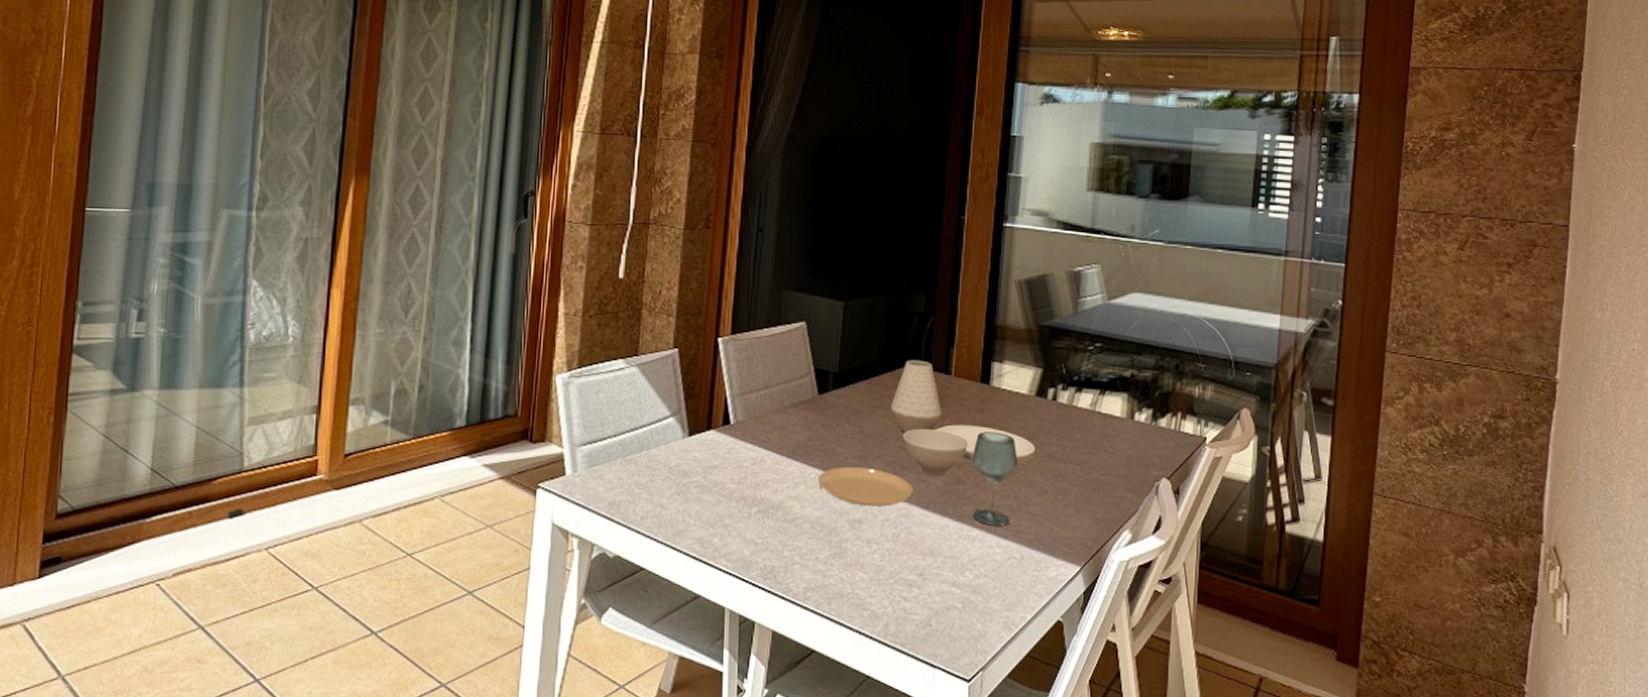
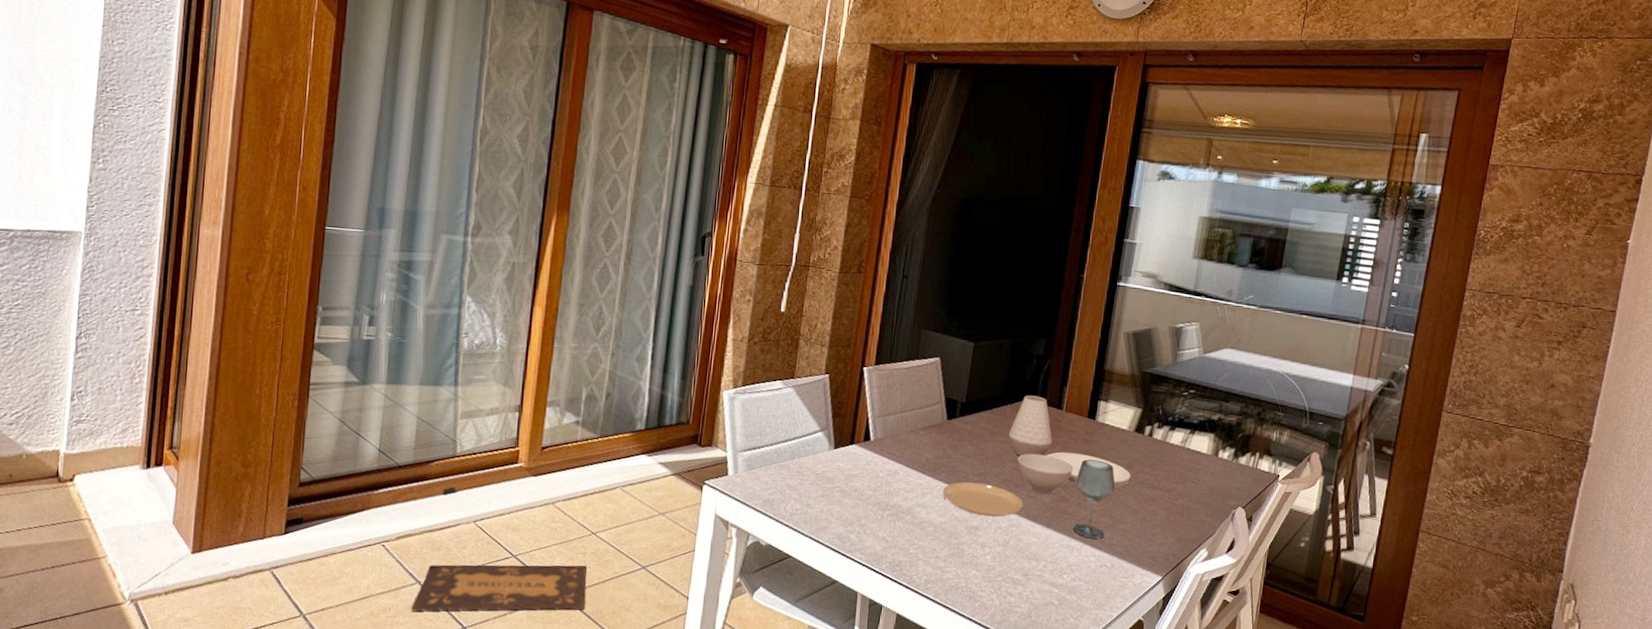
doormat: none [191,595,402,663] -> present [410,564,587,611]

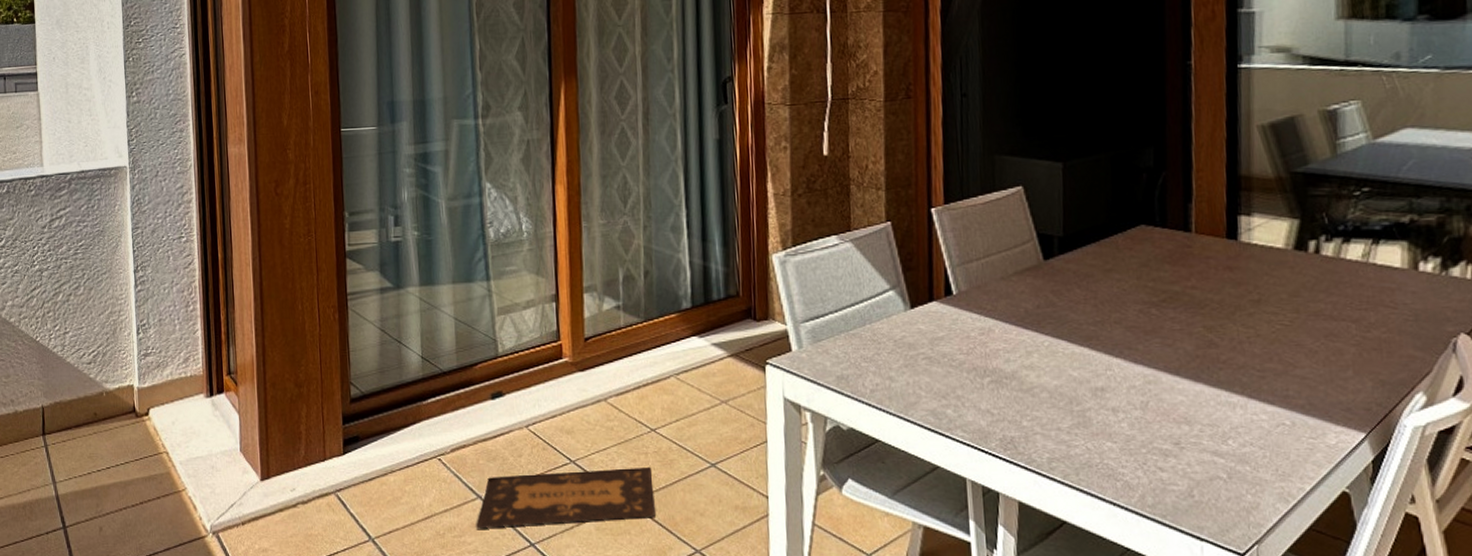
plate: present [943,482,1024,517] -> none [1052,333,1160,374]
vase: present [1008,395,1053,456] -> none [1125,218,1185,295]
bowl: present [1017,453,1074,494] -> none [1141,290,1220,339]
plate: present [1047,452,1131,487] -> none [1180,284,1299,322]
wine glass: present [1073,459,1116,539] -> none [1223,290,1281,391]

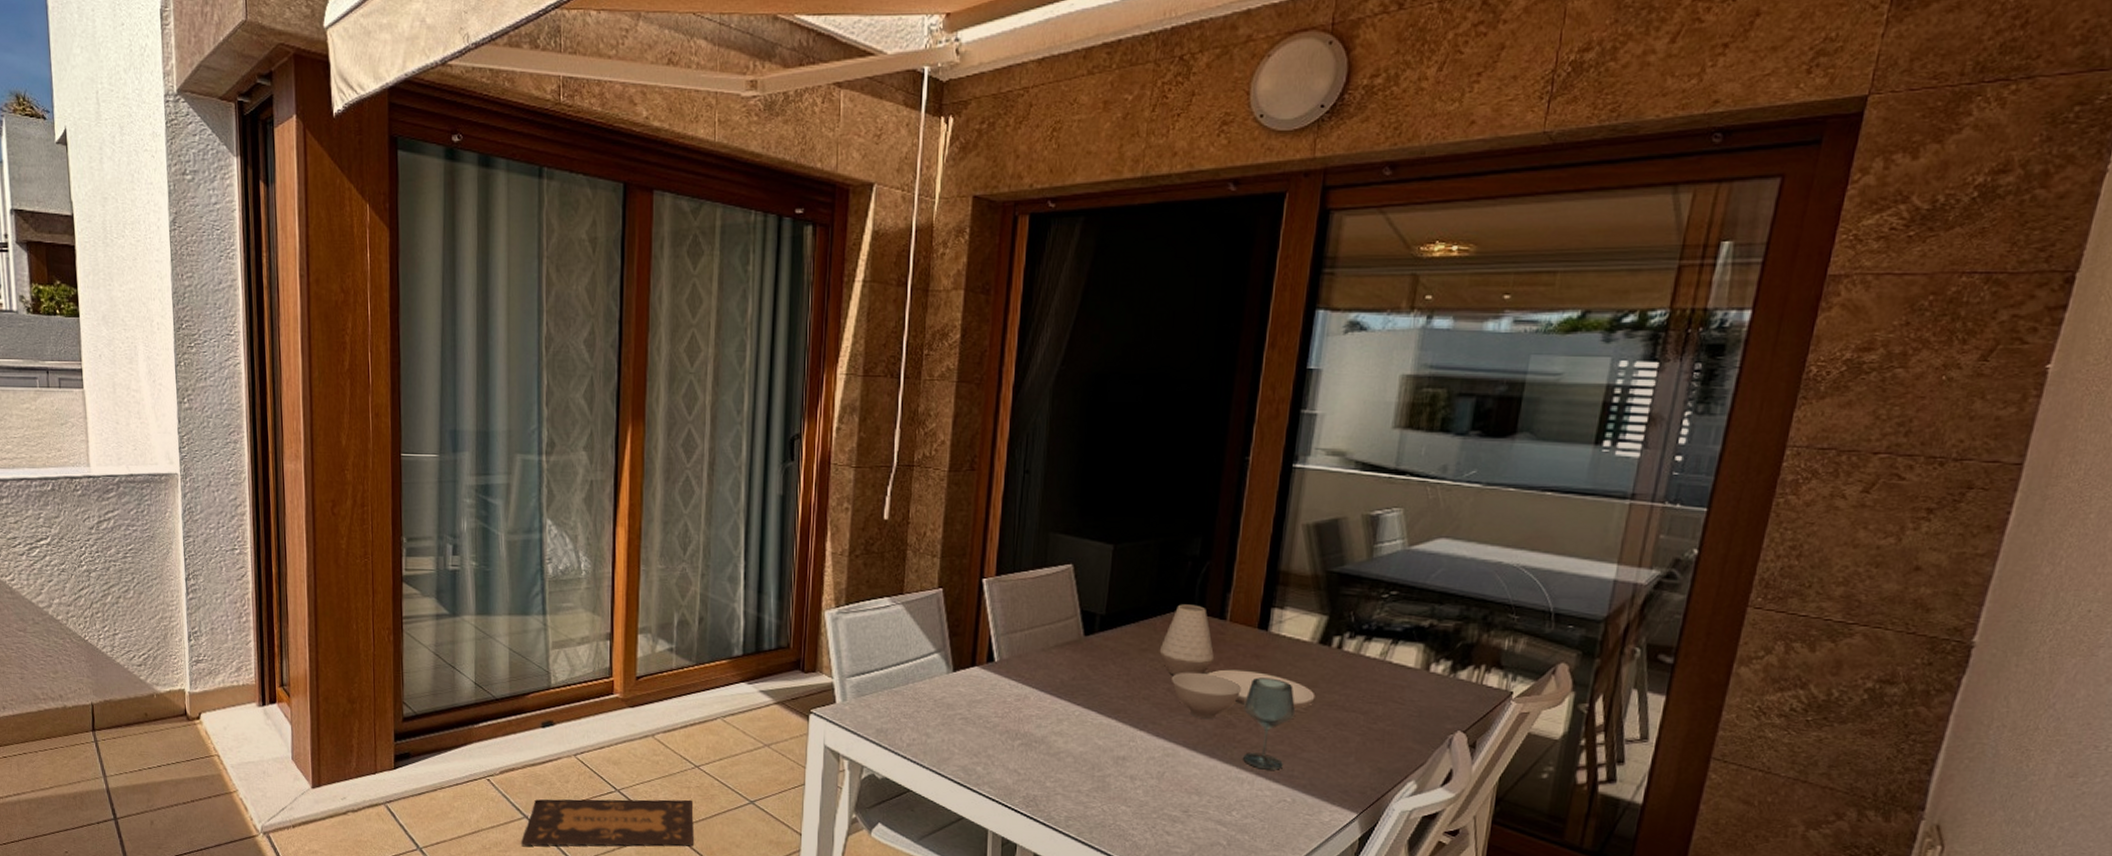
vase: none [1125,218,1185,295] -> present [1159,604,1215,675]
bowl: none [1141,290,1220,339] -> present [1171,672,1242,719]
plate: none [1180,284,1299,322] -> present [1208,669,1316,709]
wine glass: none [1223,290,1281,391] -> present [1243,677,1296,770]

